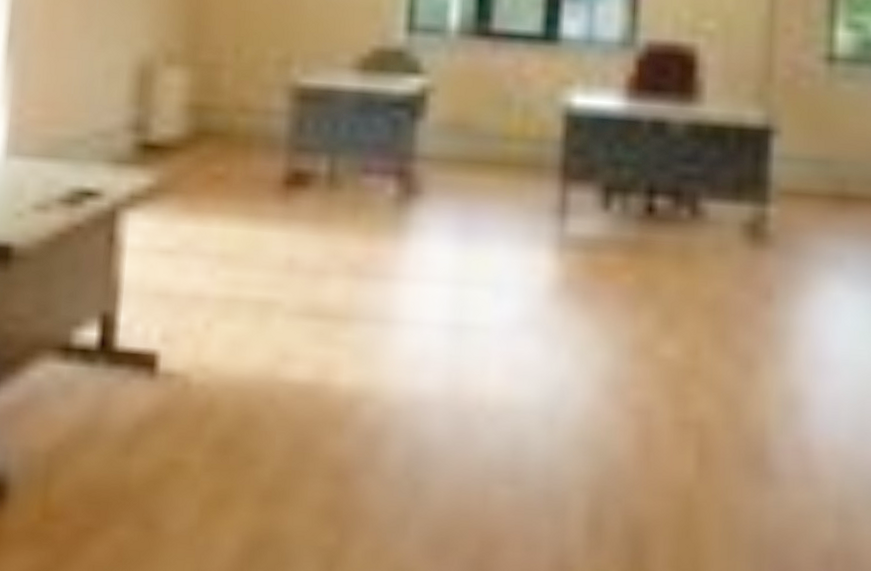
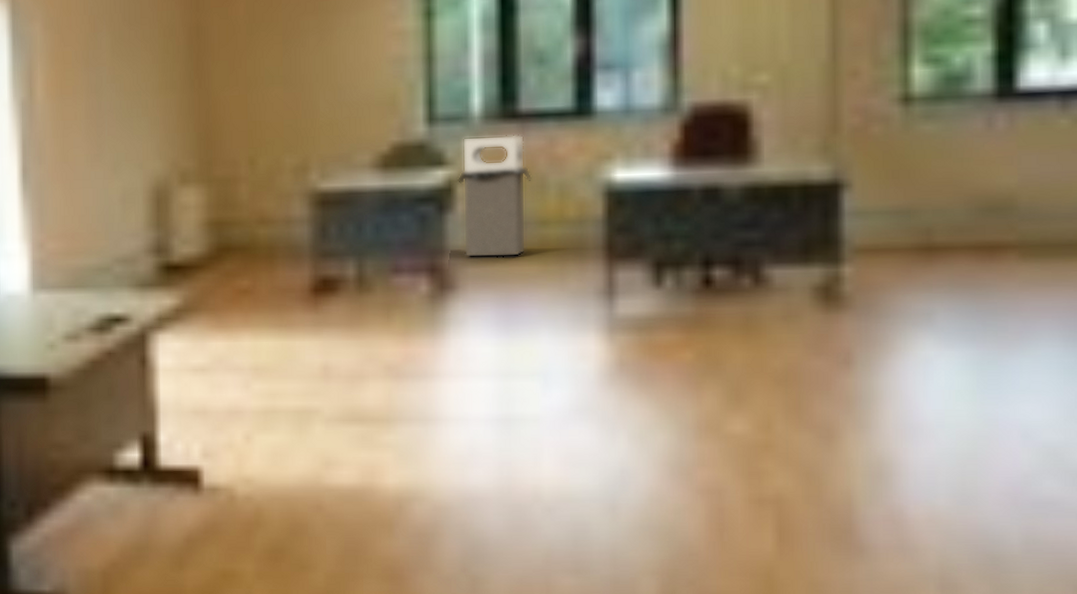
trash bin: none [431,49,500,169] -> present [458,134,533,258]

